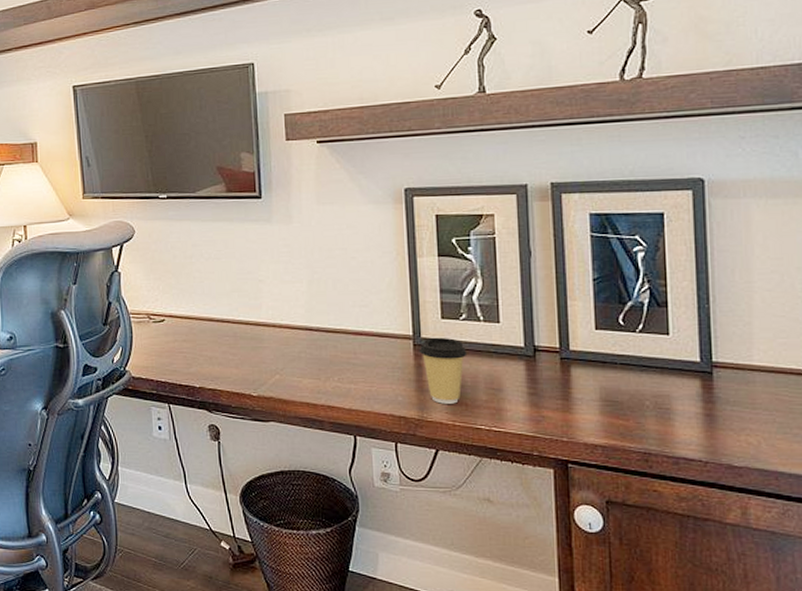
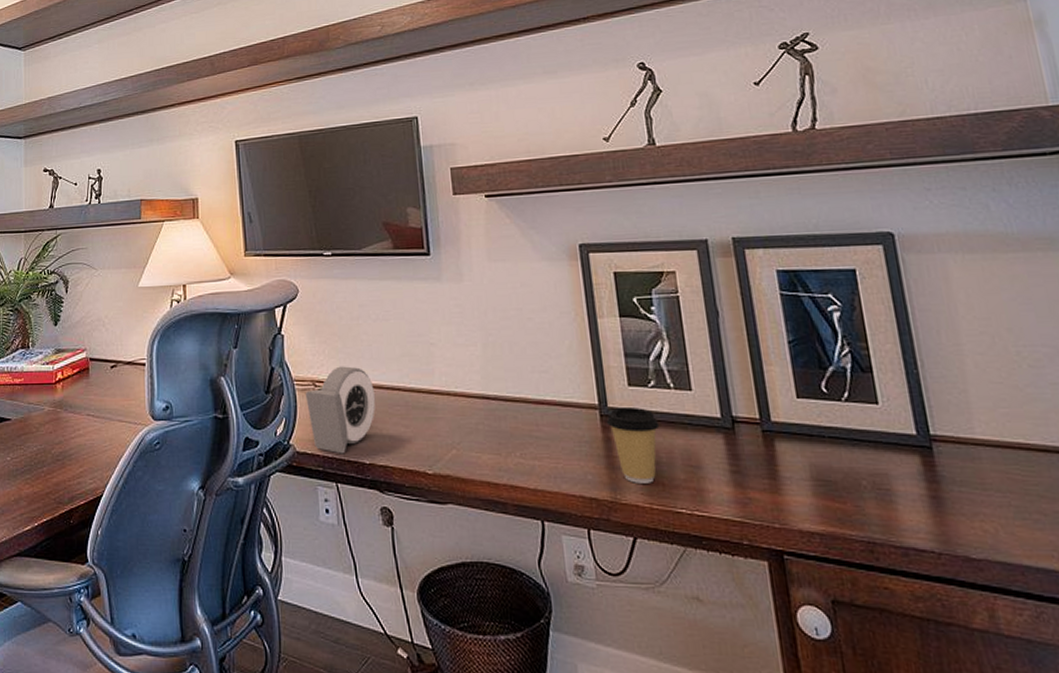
alarm clock: none [140,301,207,379] -> present [305,366,376,454]

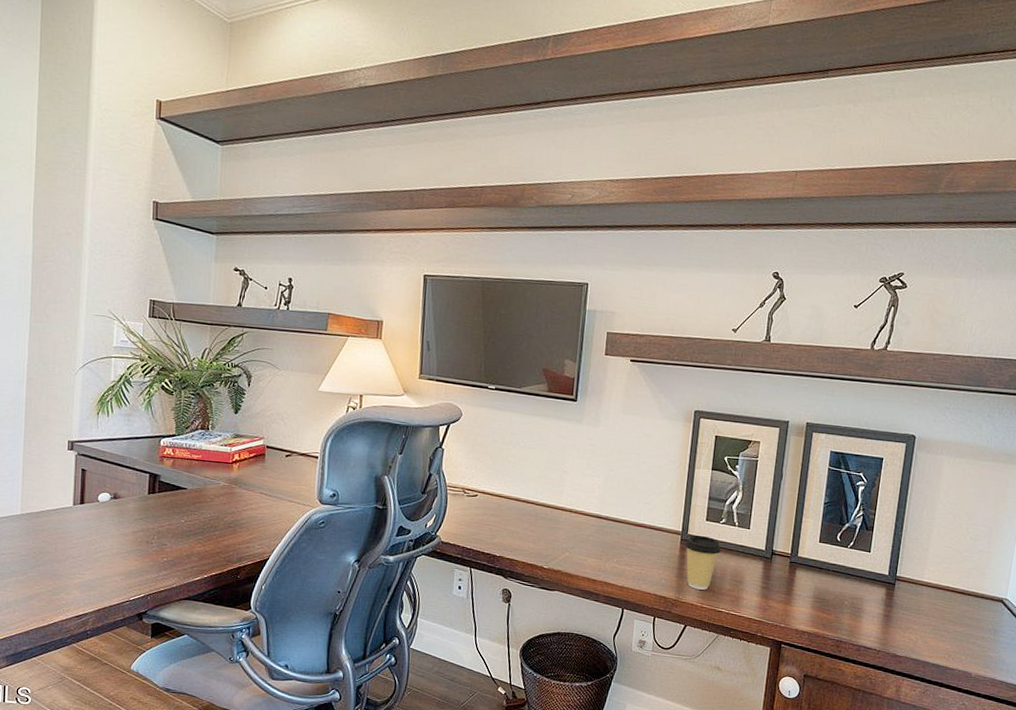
alarm clock: present [305,366,376,454] -> none [455,479,513,547]

